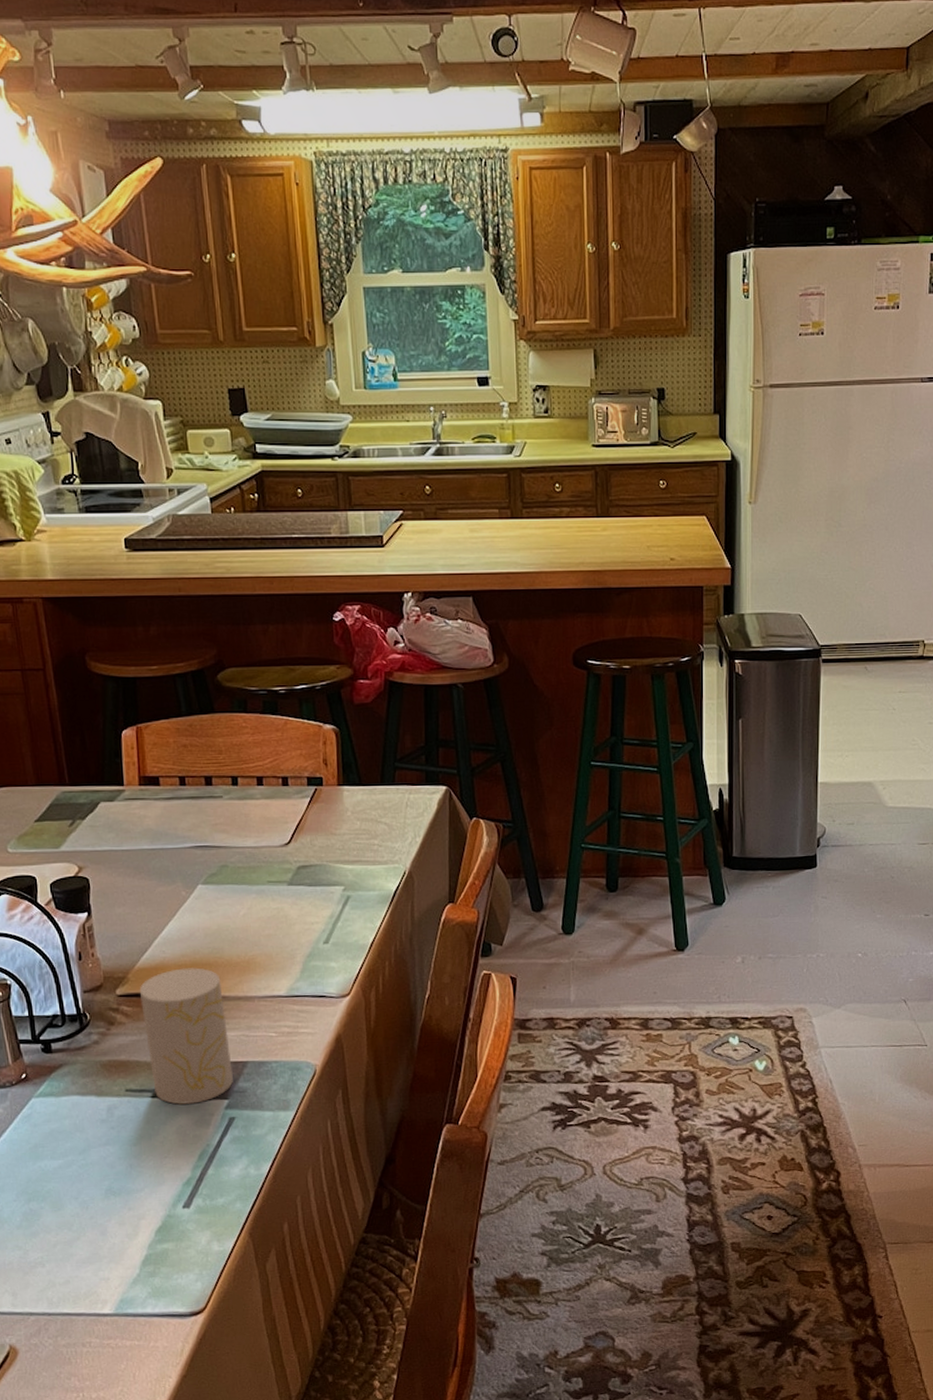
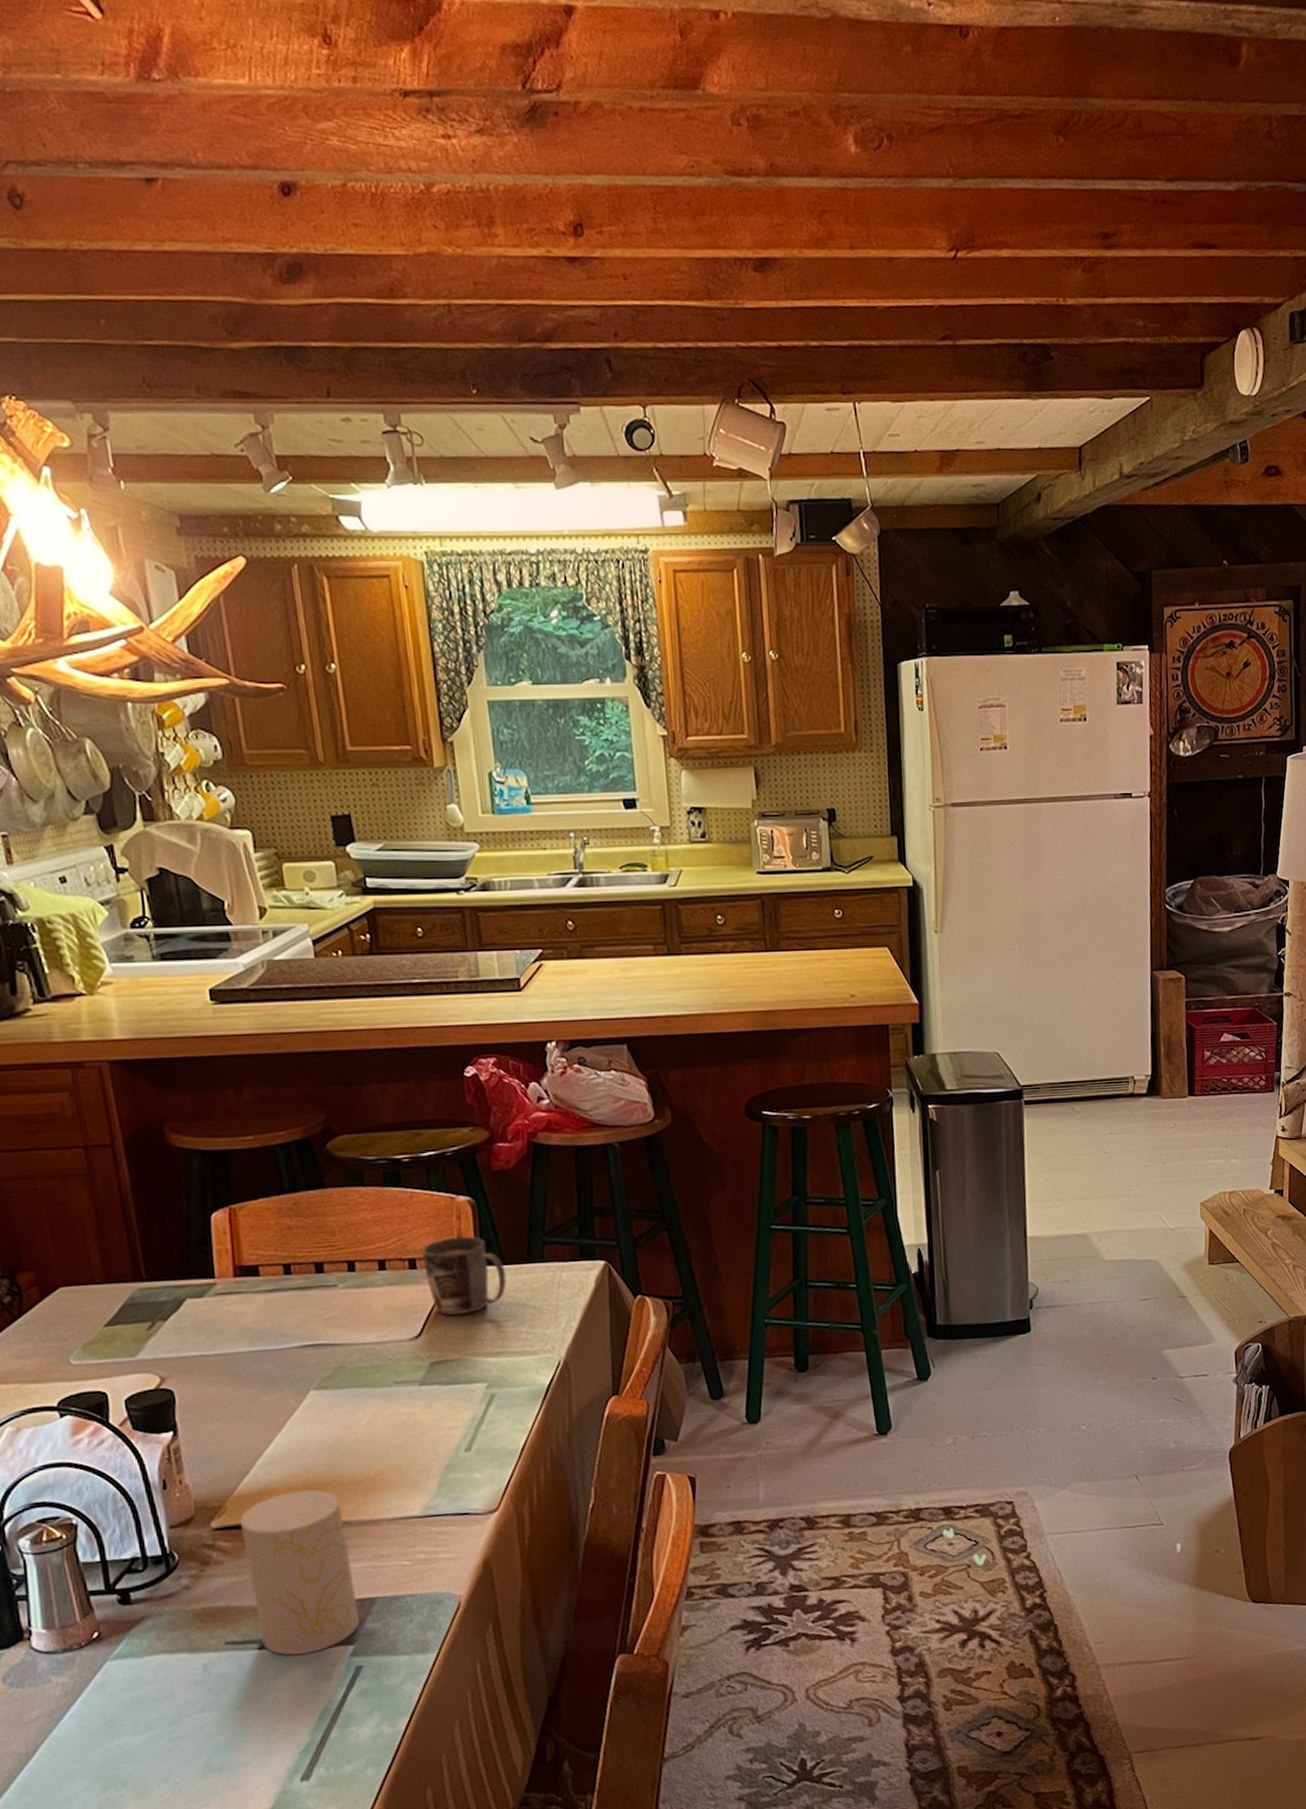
mug: none [294,759,363,828] -> present [422,1236,507,1316]

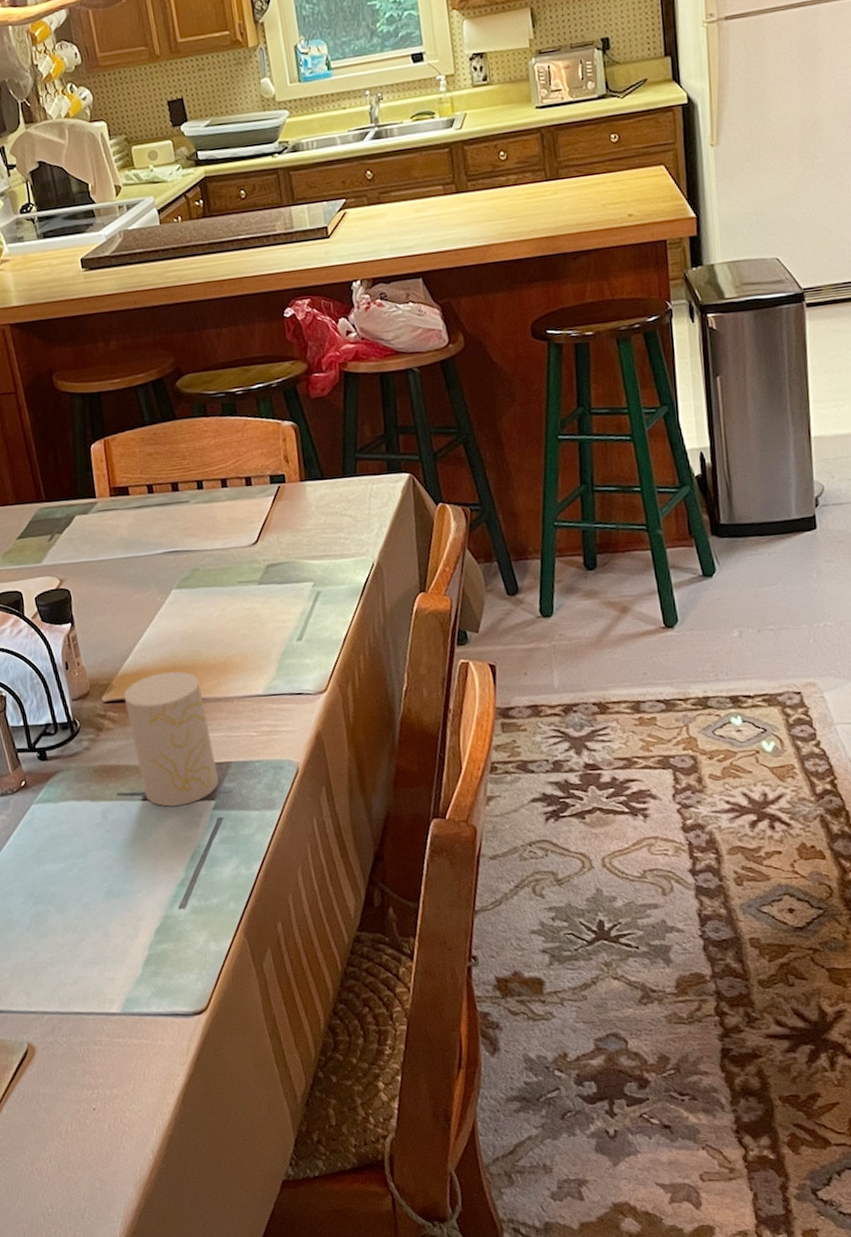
mug: present [422,1236,507,1316] -> none [256,456,326,525]

